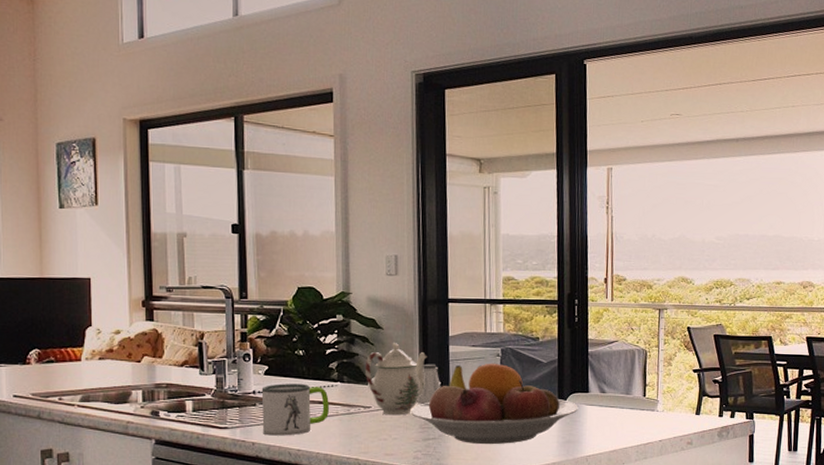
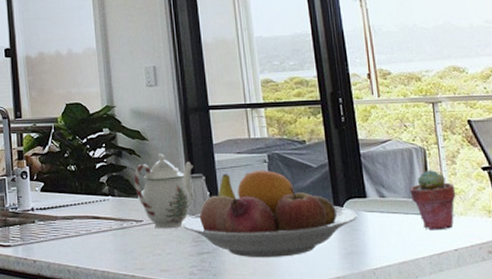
mug: present [261,384,329,436] -> none [39,199,103,253]
potted succulent: none [628,369,668,423] -> present [410,169,456,231]

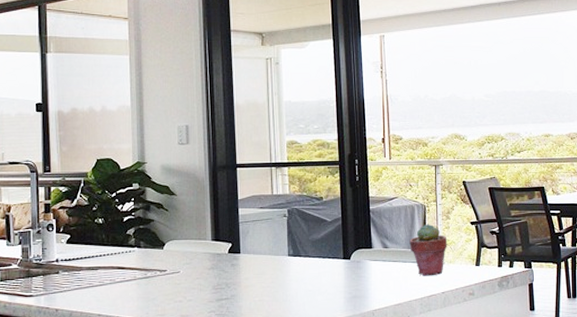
teapot: present [133,154,194,229] -> none [160,208,218,278]
fruit bowl: present [183,170,358,257] -> none [205,223,363,302]
saltshaker: present [187,173,210,216] -> none [210,226,232,265]

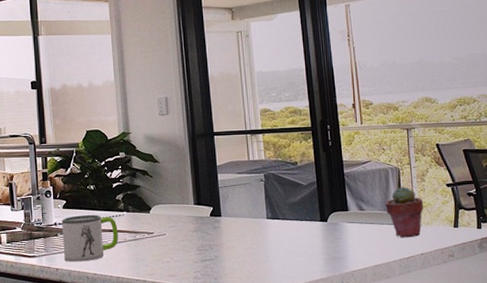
mug: none [64,251,127,302] -> present [61,215,118,262]

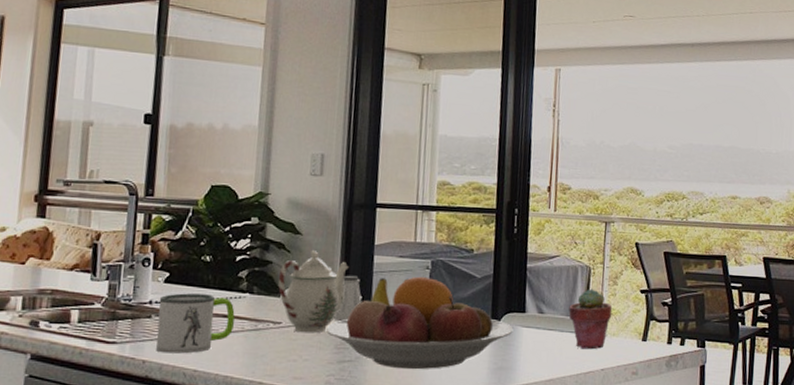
teapot: none [146,174,199,240] -> present [278,251,349,333]
fruit bowl: none [189,187,340,263] -> present [326,276,513,369]
saltshaker: none [193,191,213,228] -> present [334,275,362,321]

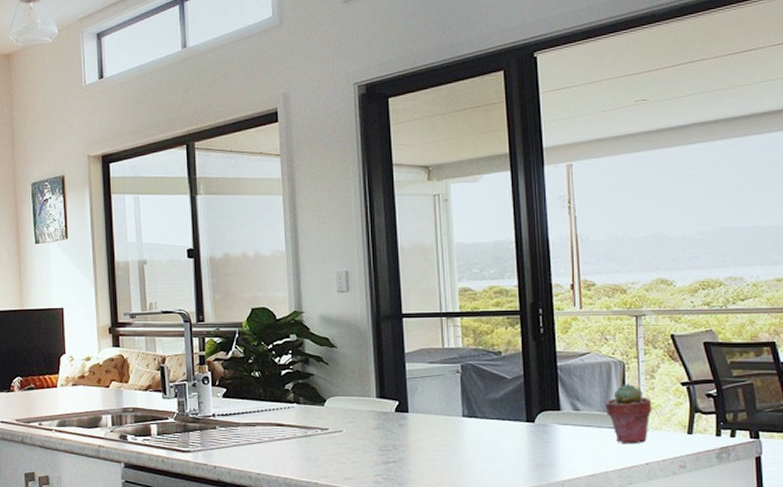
mug: present [156,293,235,354] -> none [221,406,286,459]
teapot: present [278,251,349,333] -> none [320,362,383,438]
fruit bowl: present [326,276,513,369] -> none [370,380,550,467]
saltshaker: present [334,275,362,321] -> none [375,382,399,425]

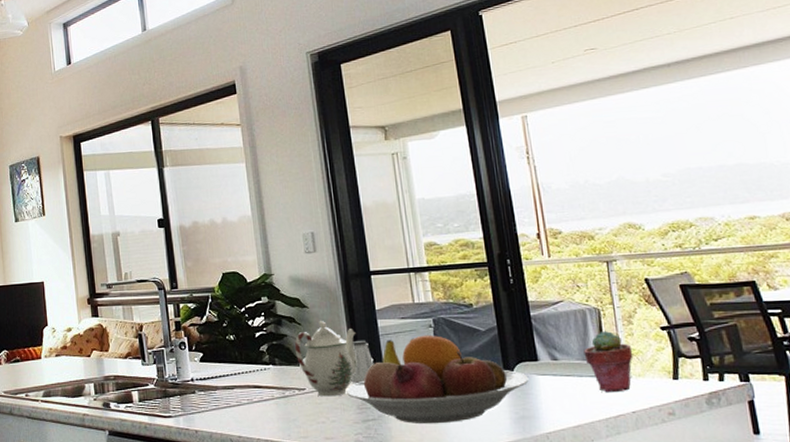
teapot: none [320,362,383,438] -> present [294,321,358,397]
fruit bowl: none [370,380,550,467] -> present [346,334,529,423]
saltshaker: none [375,382,399,425] -> present [351,340,374,383]

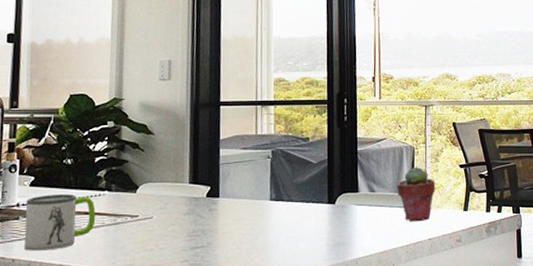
mug: none [199,369,265,423] -> present [24,194,96,251]
teapot: present [294,321,358,397] -> none [133,148,197,224]
fruit bowl: present [346,334,529,423] -> none [180,165,348,250]
saltshaker: present [351,340,374,383] -> none [185,168,211,210]

